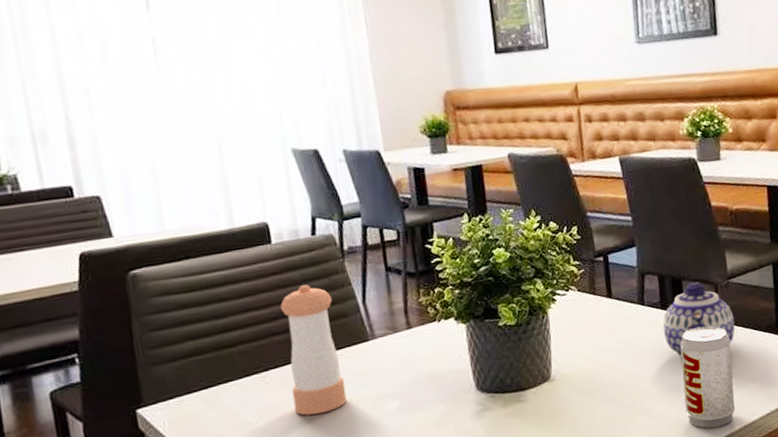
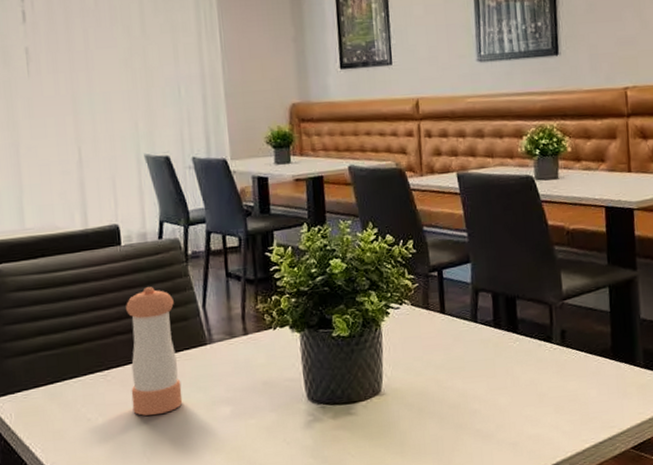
teapot: present [663,281,735,358] -> none [495,301,569,379]
beverage can: present [680,326,735,429] -> none [512,347,567,454]

